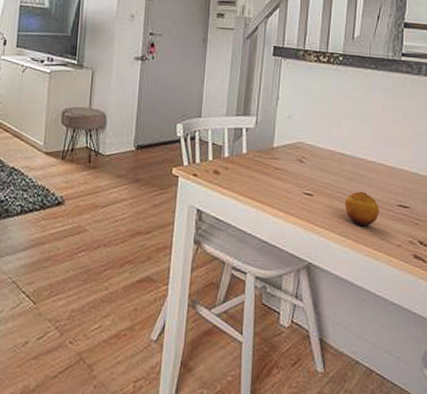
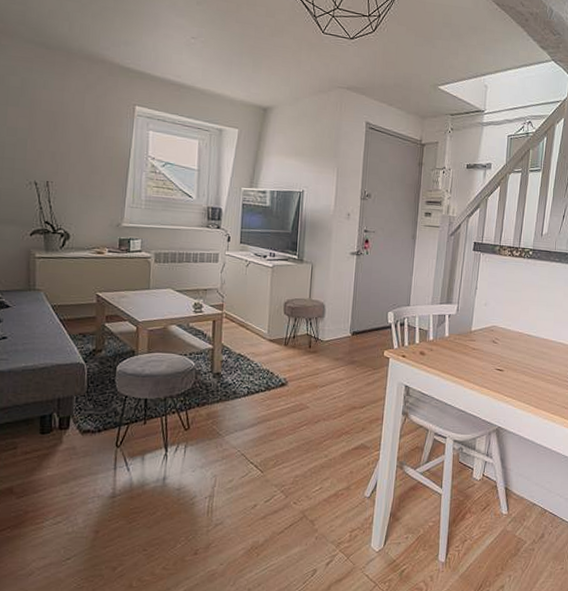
fruit: present [344,191,379,227] -> none [529,366,557,395]

